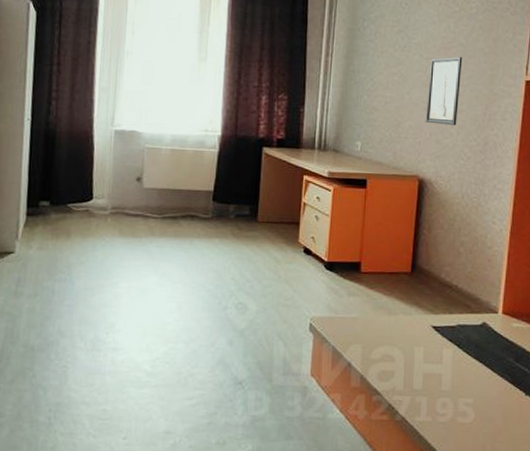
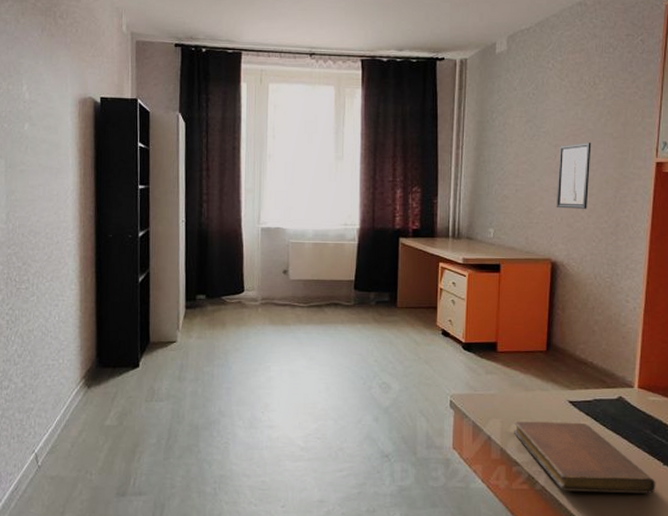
notebook: none [375,346,518,425] -> present [514,421,656,494]

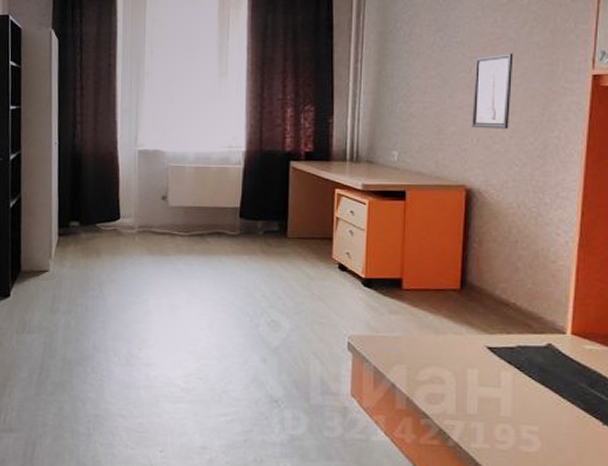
notebook: present [514,421,656,494] -> none [422,367,594,457]

